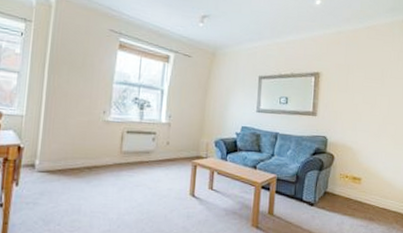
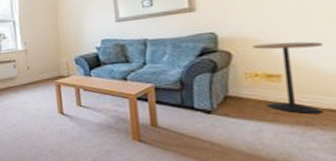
pedestal table: none [347,151,387,211] -> present [251,41,323,114]

